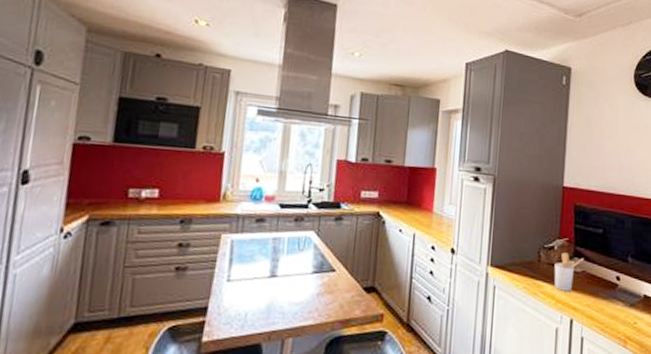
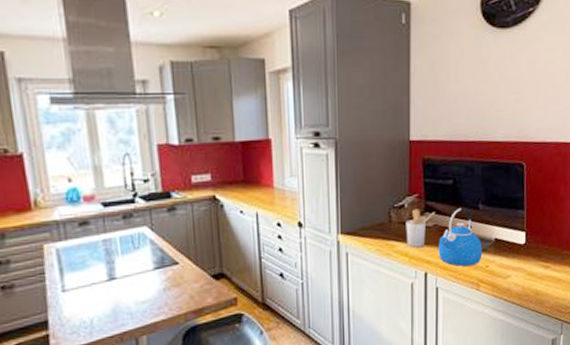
kettle: none [585,257,631,320] -> present [438,207,483,267]

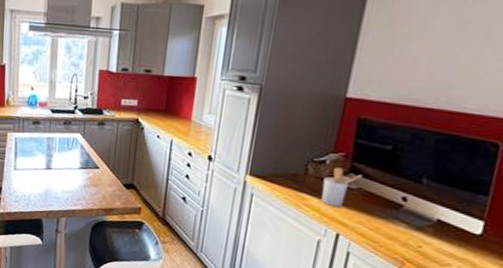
kettle: present [438,207,483,267] -> none [357,176,418,241]

